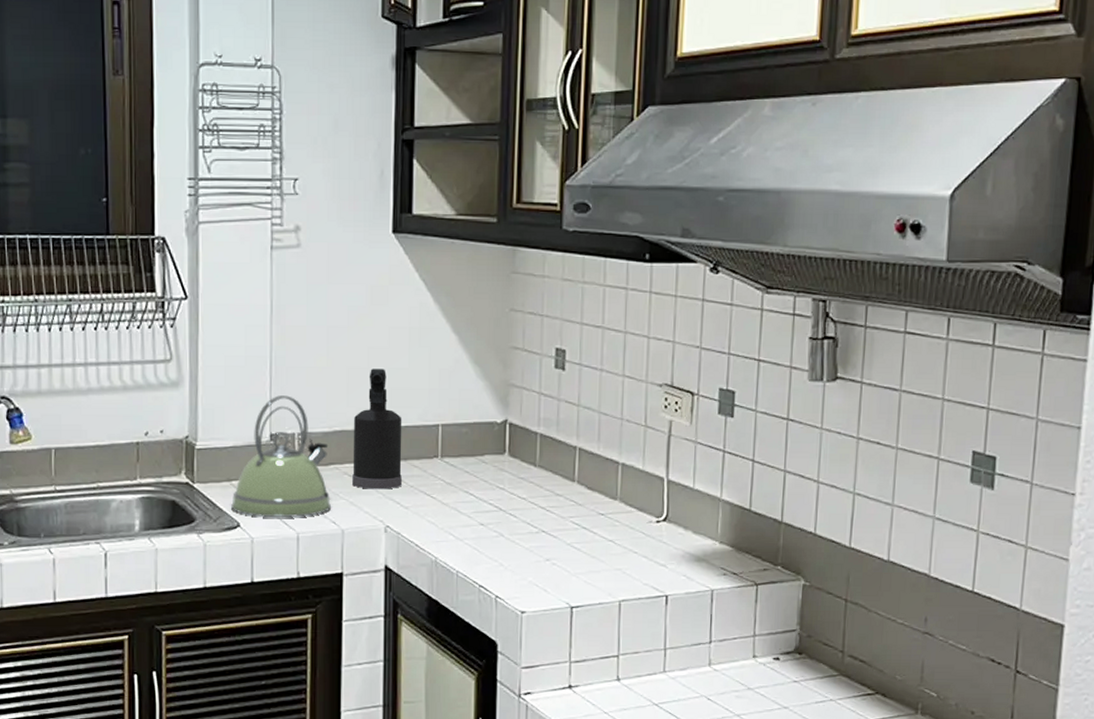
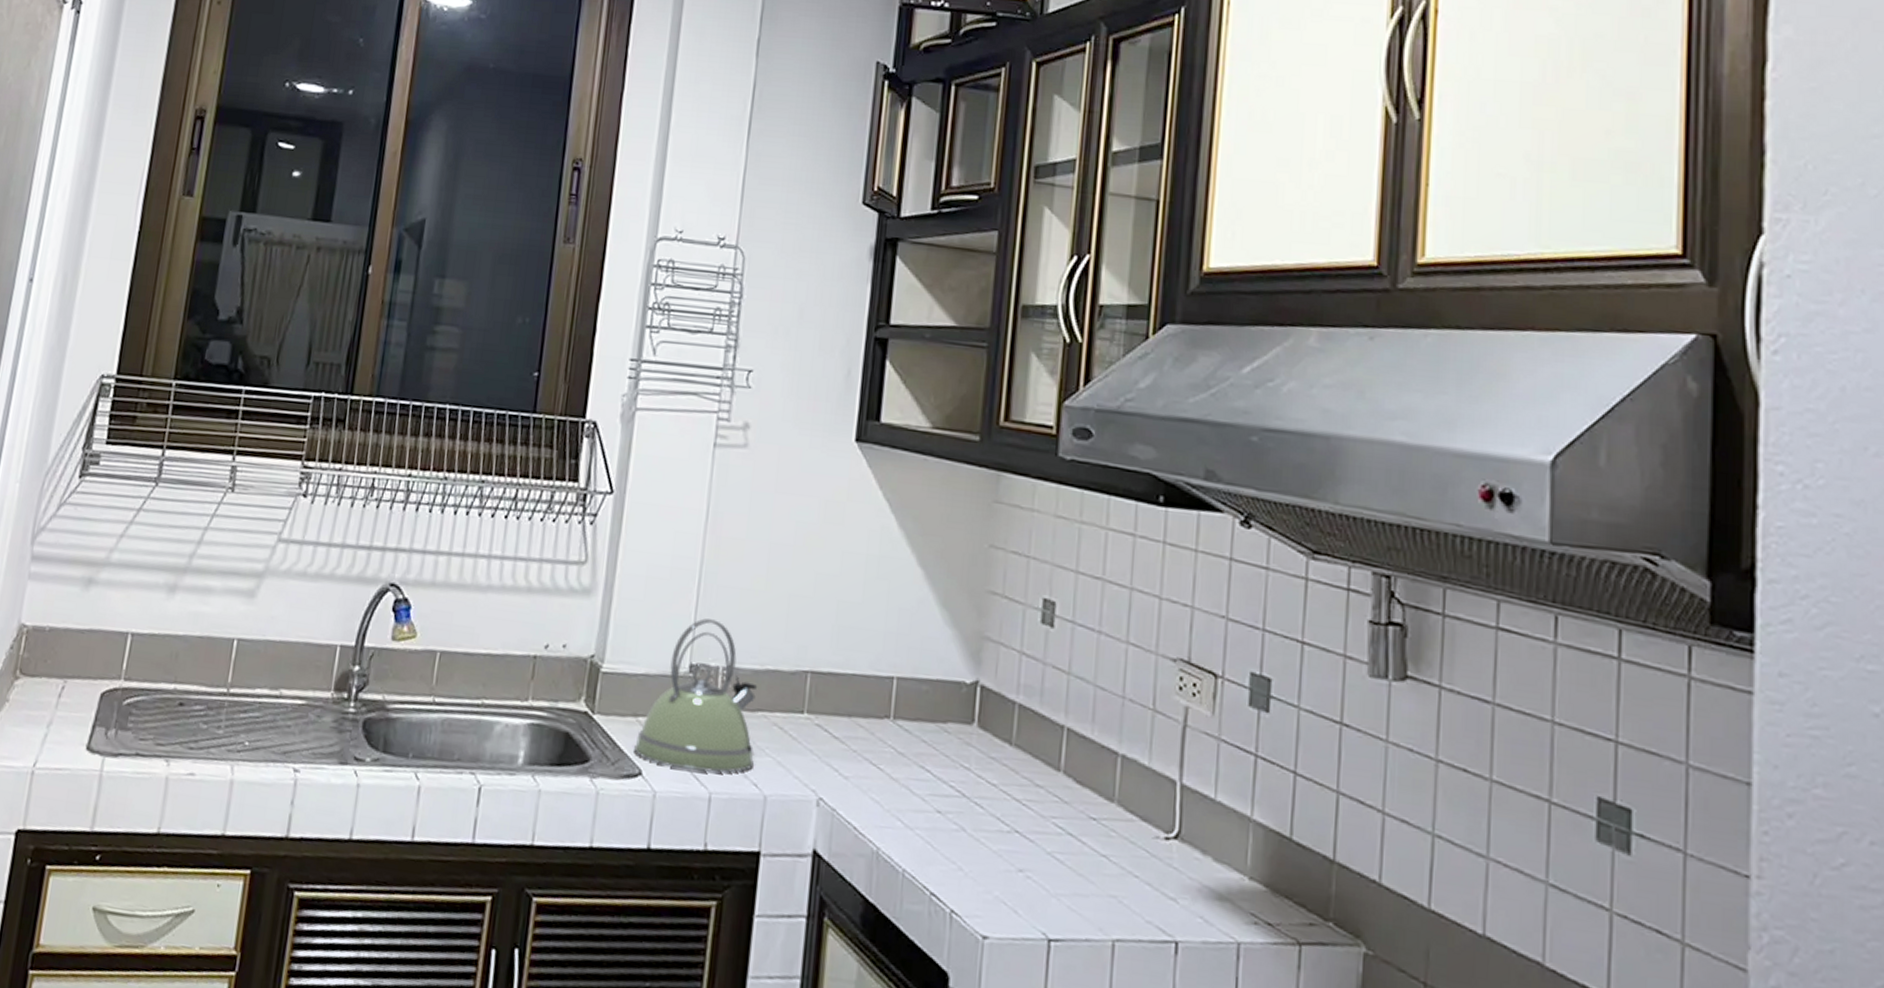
spray bottle: present [352,369,402,490] -> none [782,599,850,751]

